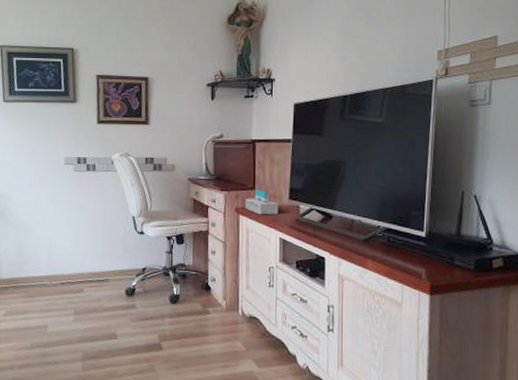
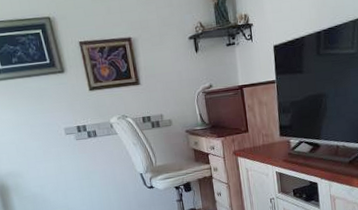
tissue box: present [245,190,279,215] -> none [241,131,272,154]

